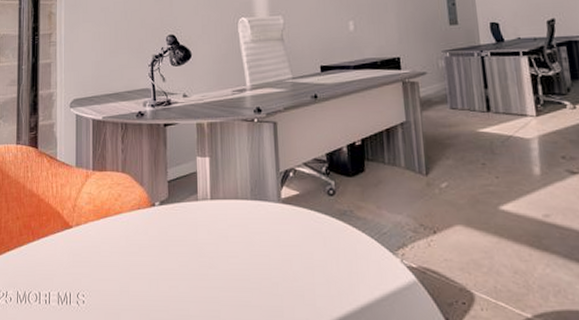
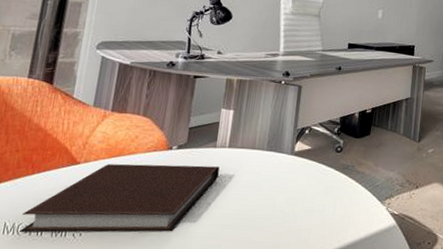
notebook: none [31,222,205,301] -> present [19,164,220,233]

